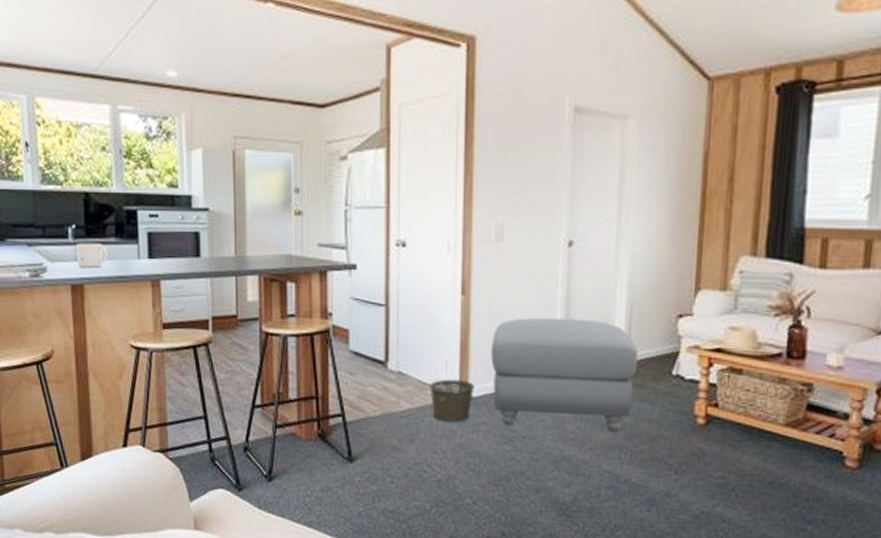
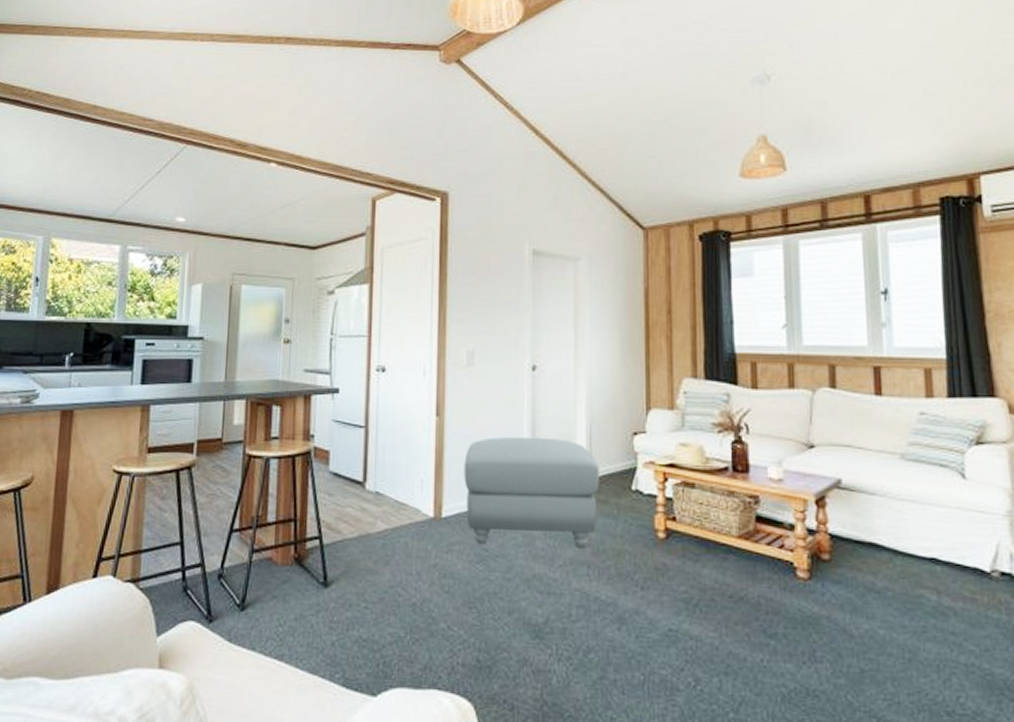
mug: present [76,243,108,268] -> none [70,370,102,394]
basket: present [429,379,474,423] -> none [405,498,448,543]

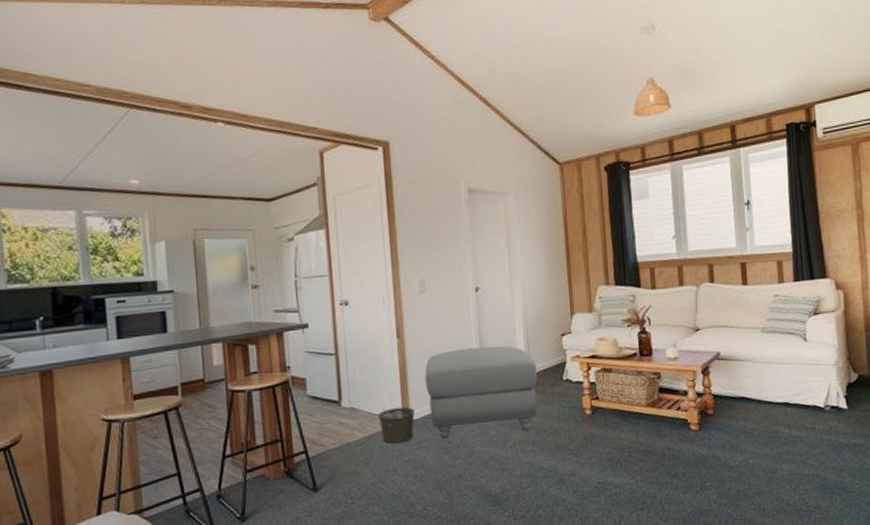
basket: none [405,498,448,543] -> present [378,406,415,444]

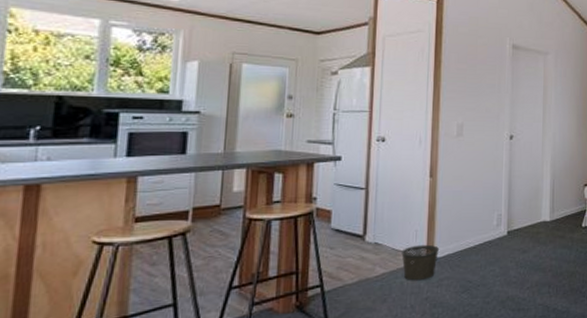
ottoman: present [424,345,537,439] -> none [452,191,559,278]

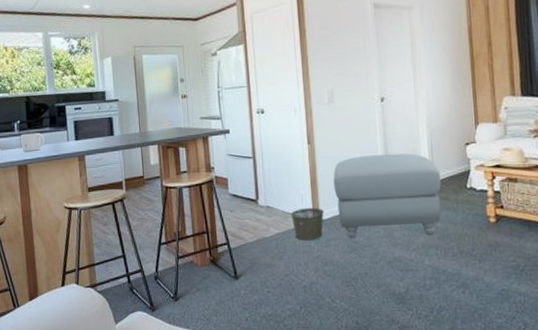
mug: none [36,143,77,167] -> present [21,132,45,152]
ottoman: none [452,191,559,278] -> present [333,153,441,239]

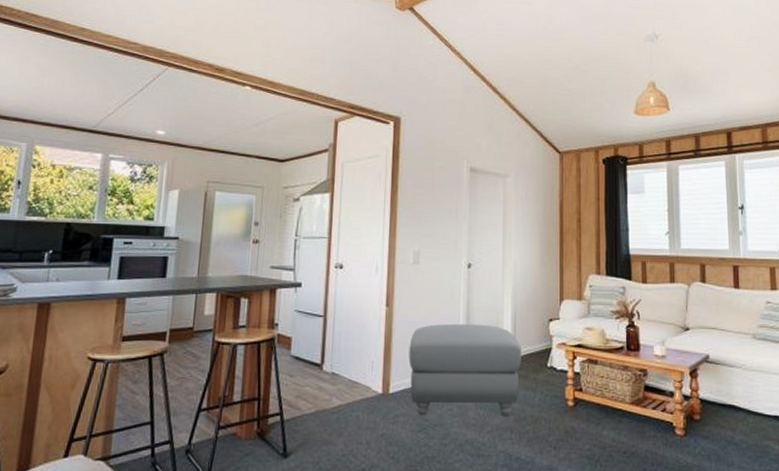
mug: present [21,132,45,152] -> none [48,266,80,288]
basket: present [290,207,324,241] -> none [357,377,395,416]

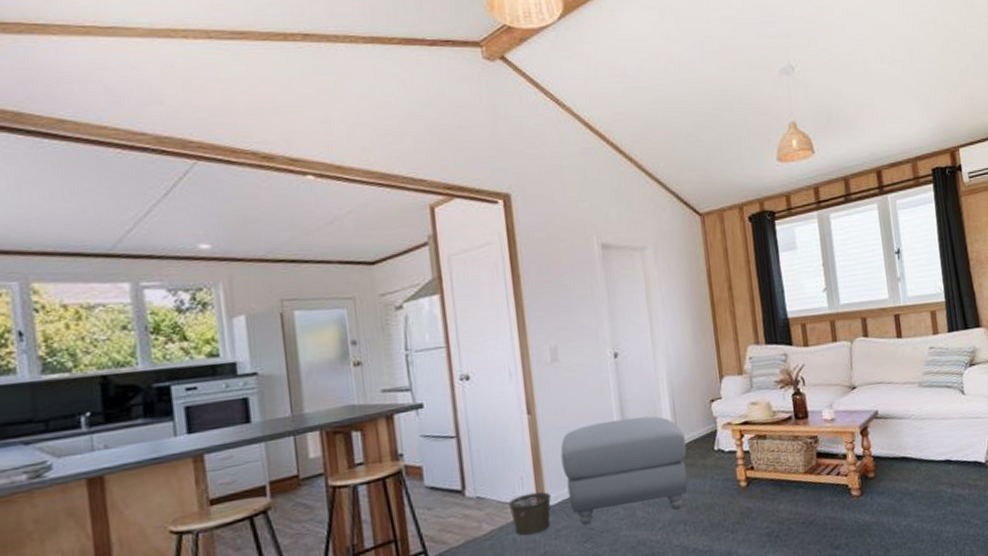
basket: none [357,377,395,416] -> present [508,491,551,536]

